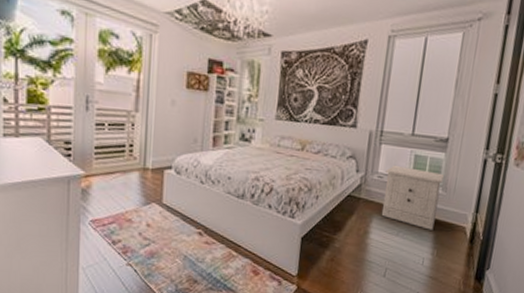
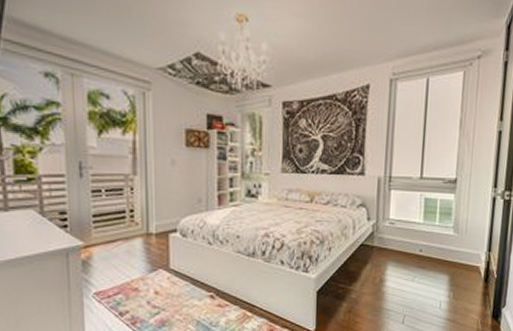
nightstand: present [381,166,444,230] -> none [395,211,455,273]

